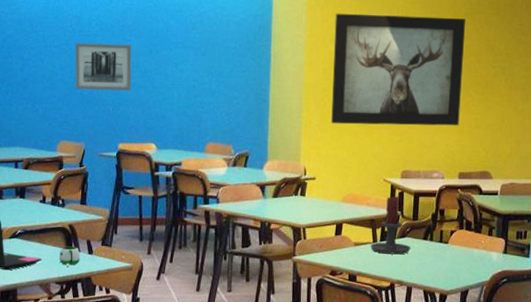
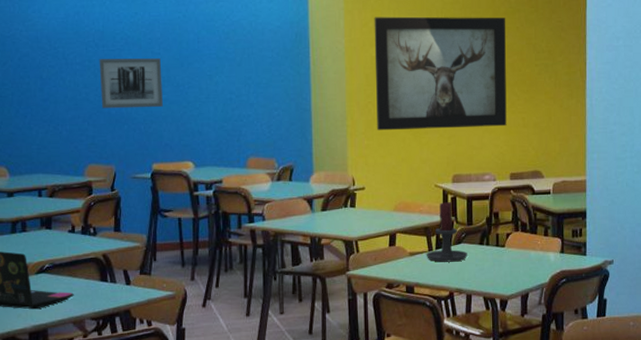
mug: present [58,246,80,268] -> none [93,278,117,301]

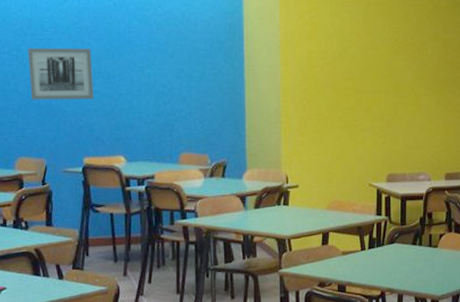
wall art: present [374,16,507,131] -> none [310,8,446,128]
candle holder: present [426,201,467,262] -> none [358,201,400,262]

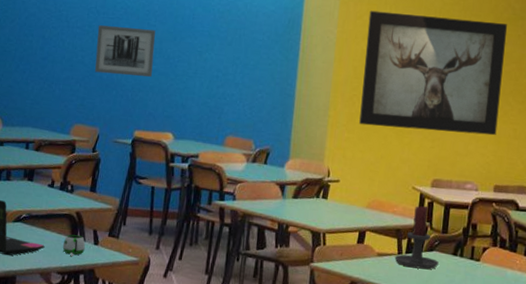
mug: none [25,272,50,295] -> present [62,234,86,257]
wall art: none [310,8,446,128] -> present [359,10,508,136]
candle holder: none [358,201,400,262] -> present [394,205,439,270]

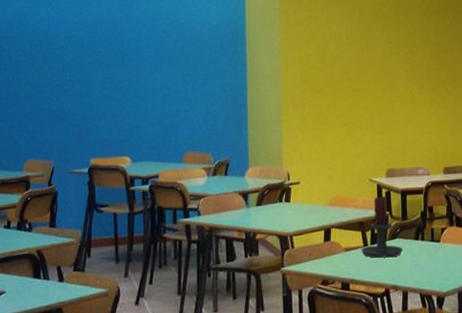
mug: present [62,234,86,257] -> none [25,275,50,299]
wall art: present [95,25,156,77] -> none [42,56,103,105]
wall art: present [359,10,508,136] -> none [308,16,439,126]

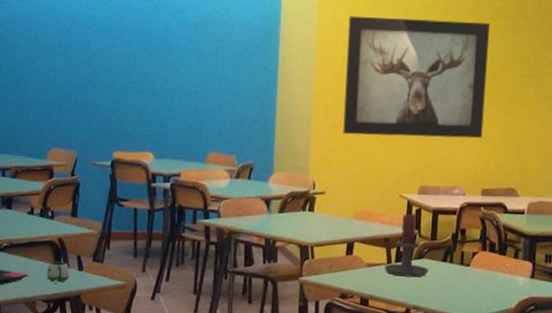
mug: none [25,275,50,299] -> present [46,261,70,285]
wall art: none [308,16,439,126] -> present [343,16,491,139]

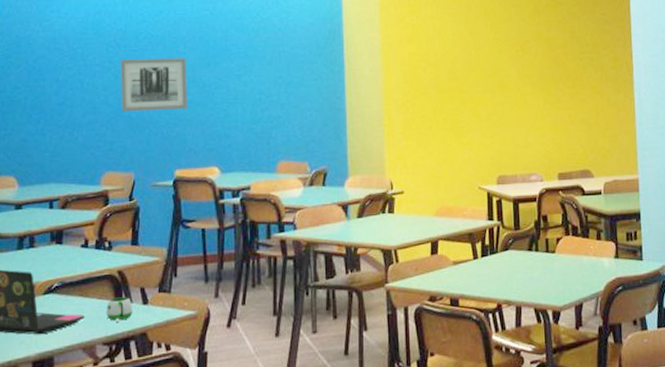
wall art: none [68,44,130,96] -> present [120,58,187,112]
wall art: present [343,16,491,139] -> none [411,10,553,130]
candle holder: present [384,213,429,278] -> none [471,204,516,271]

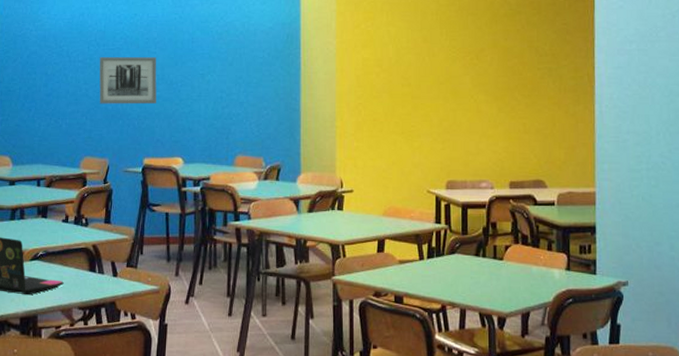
mug: present [106,297,133,323] -> none [81,268,104,291]

